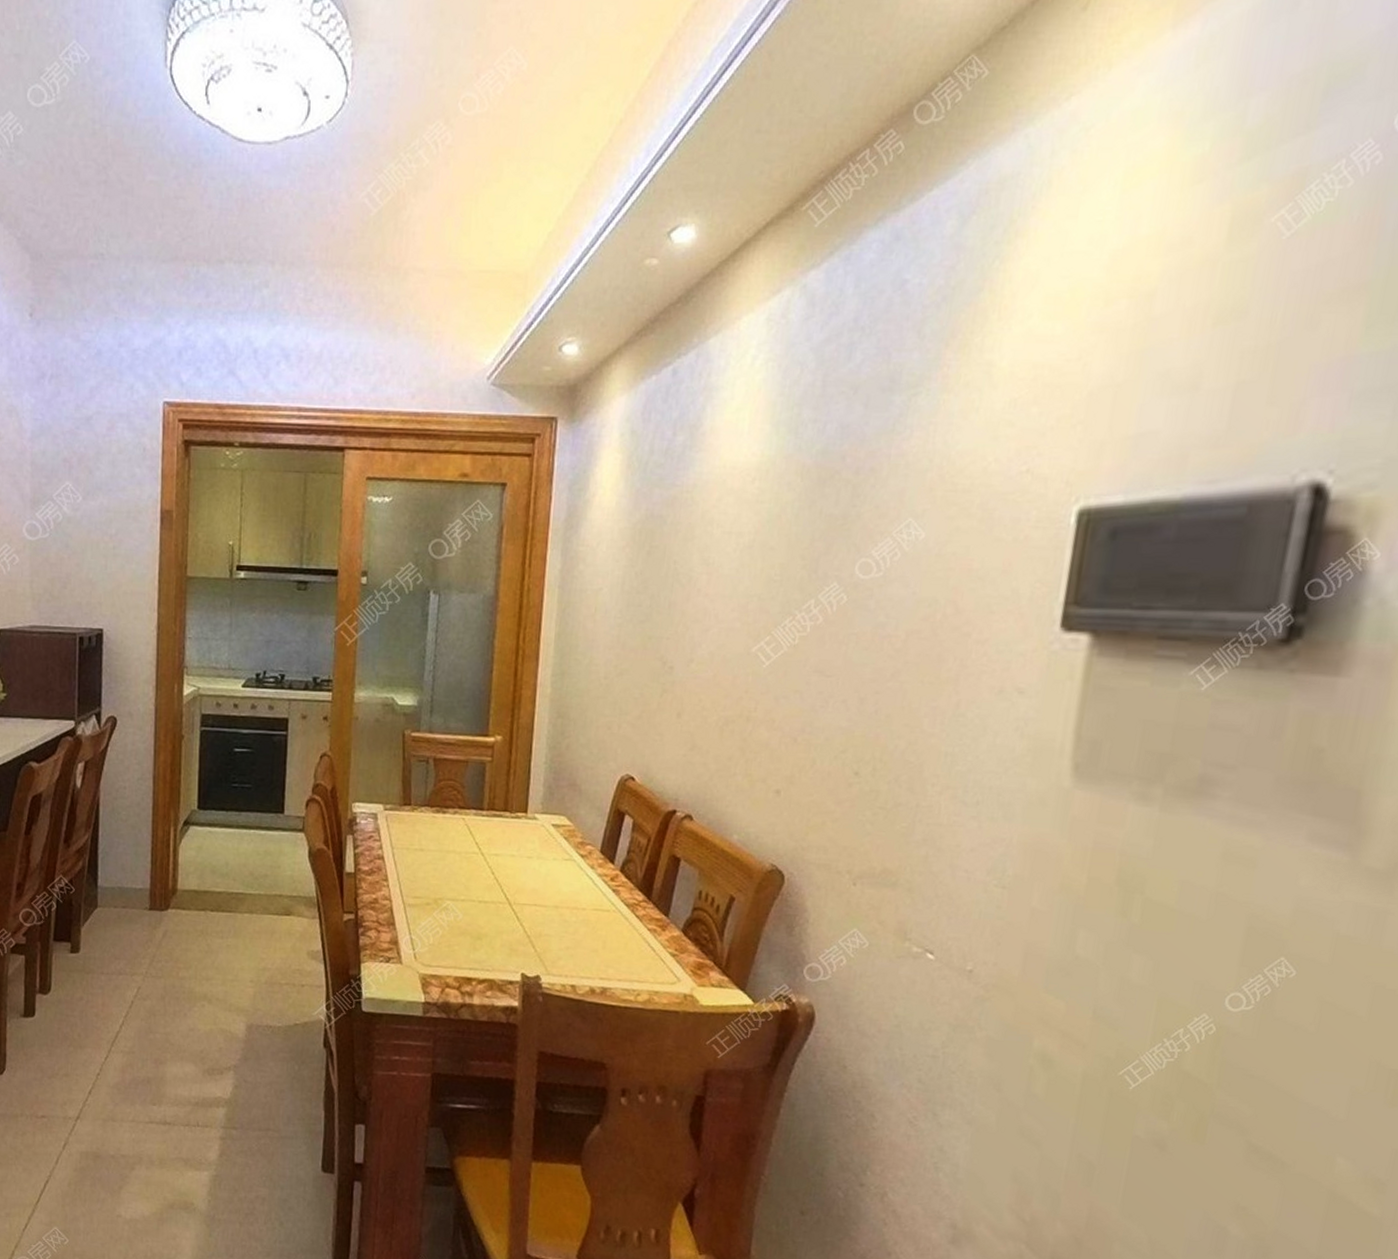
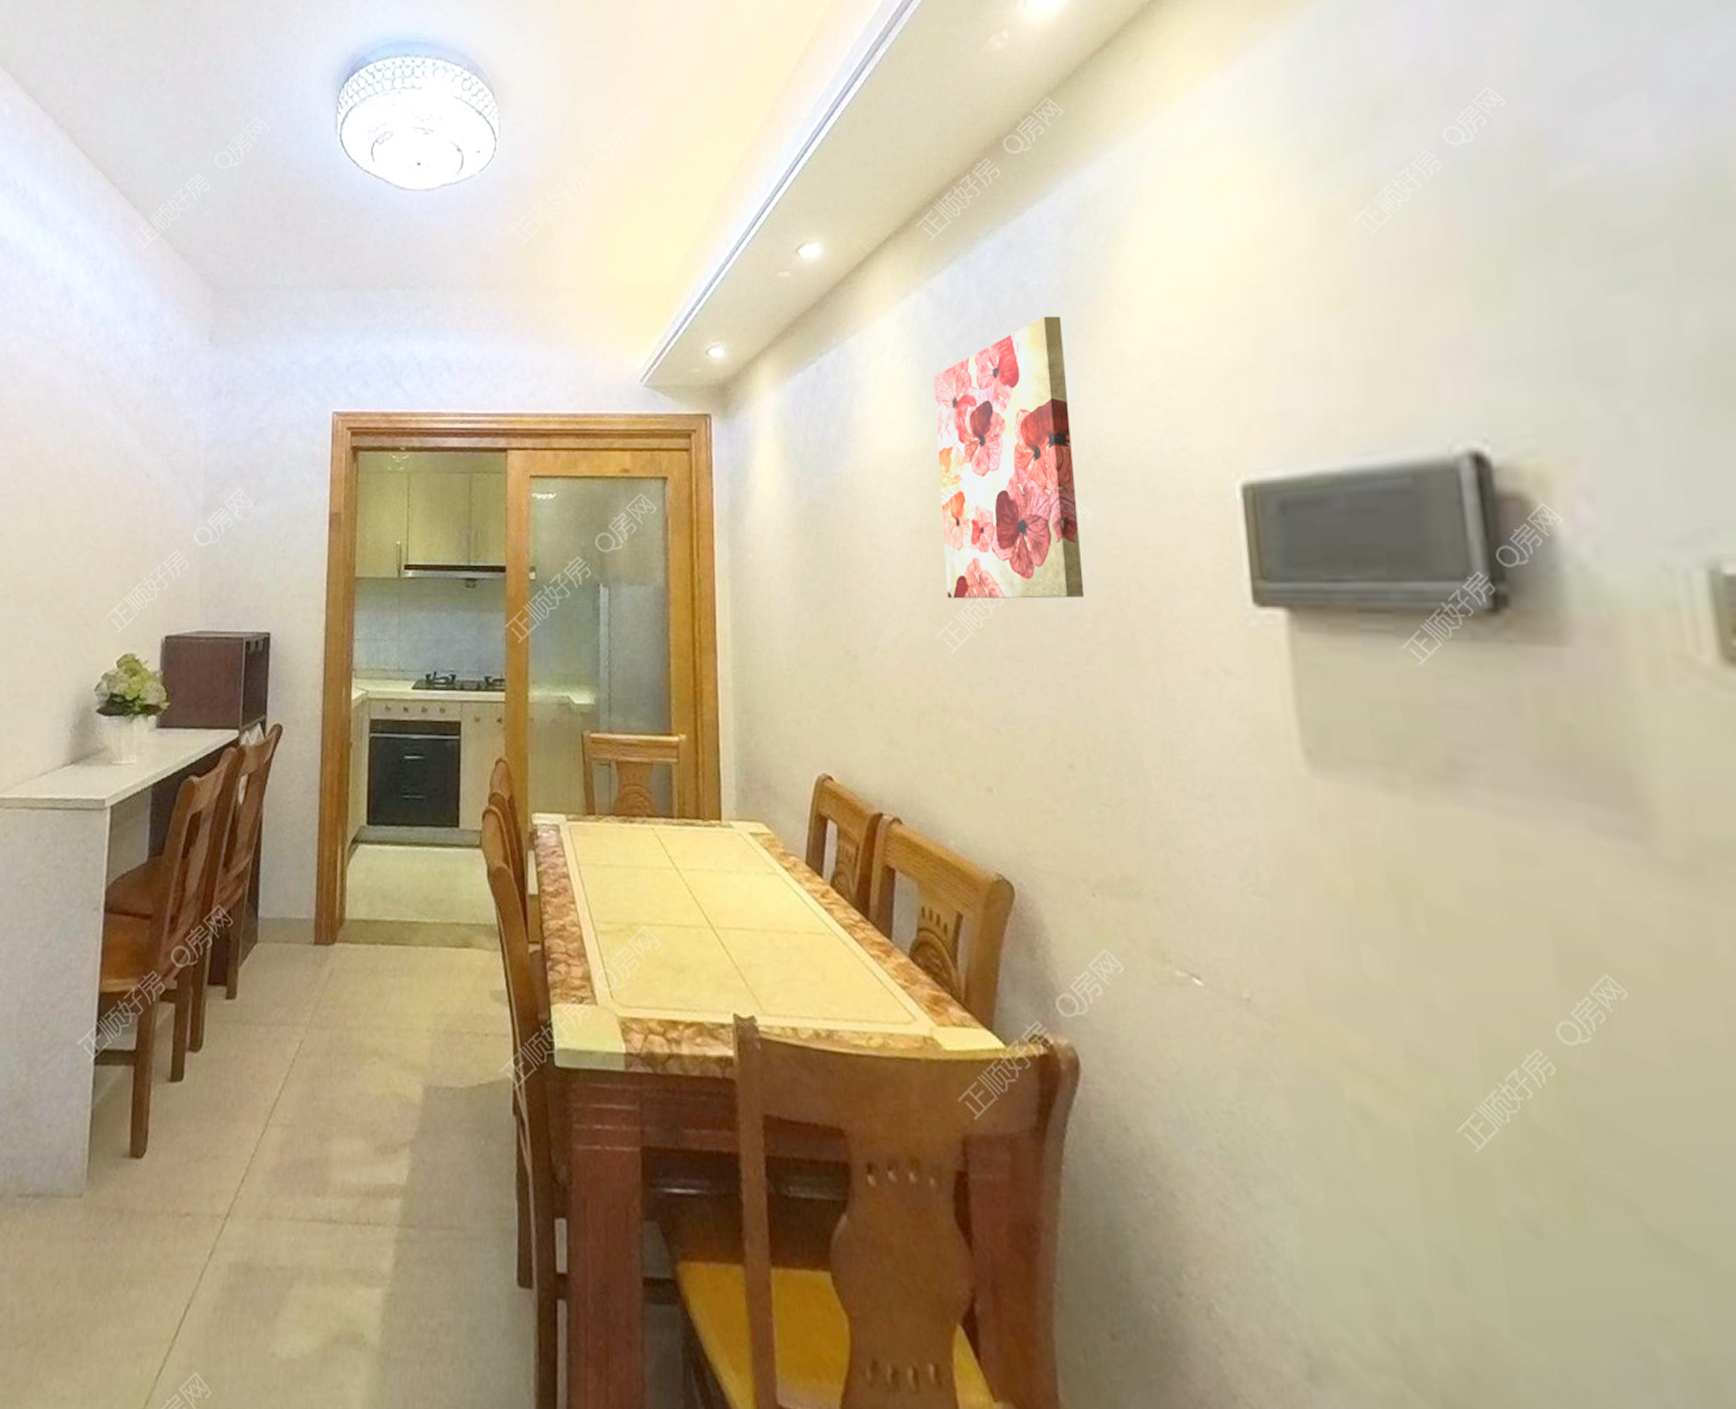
wall art: none [768,321,937,618] -> present [933,316,1085,599]

